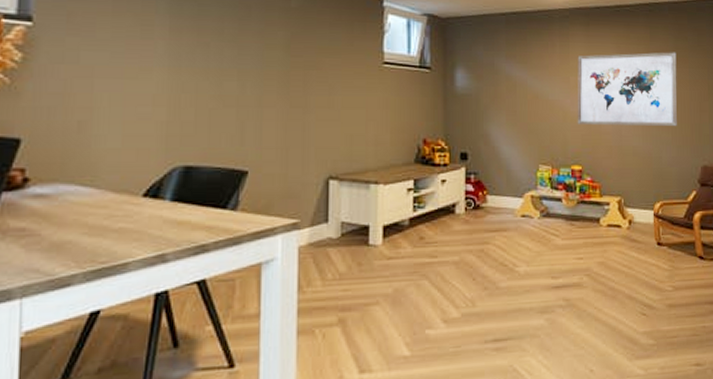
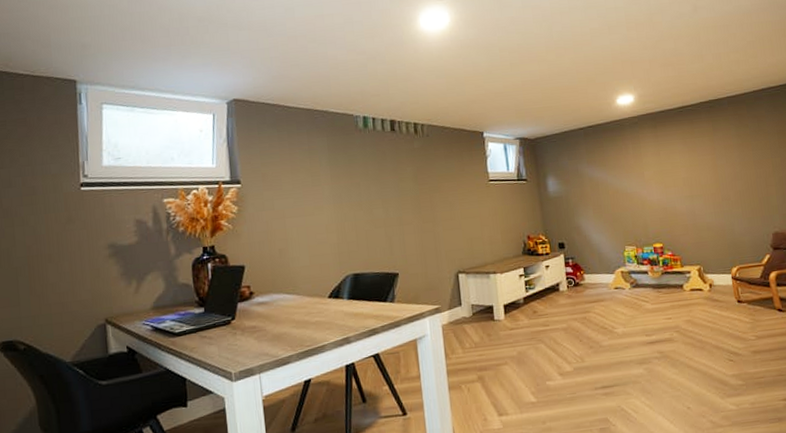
wall art: present [577,52,678,126] -> none [649,139,746,210]

